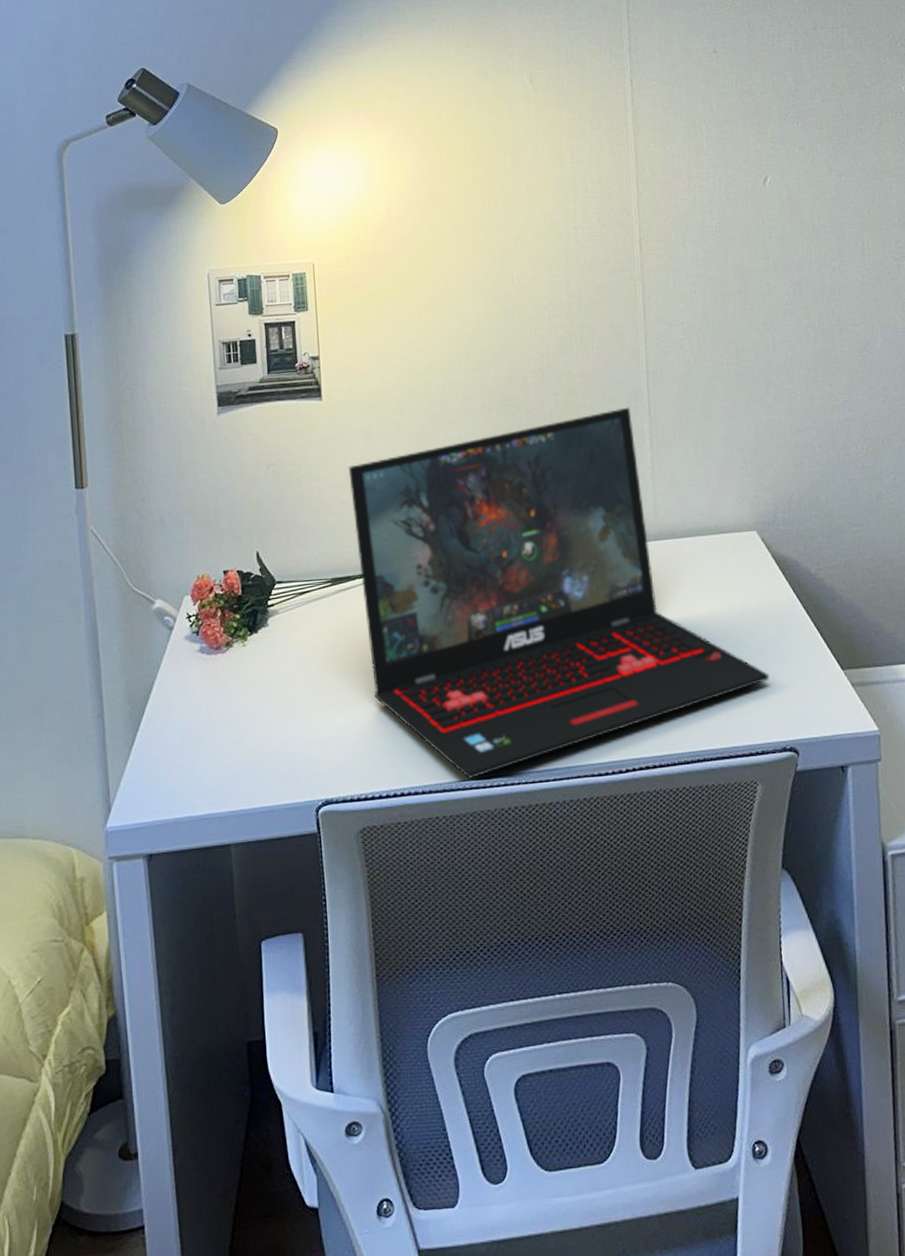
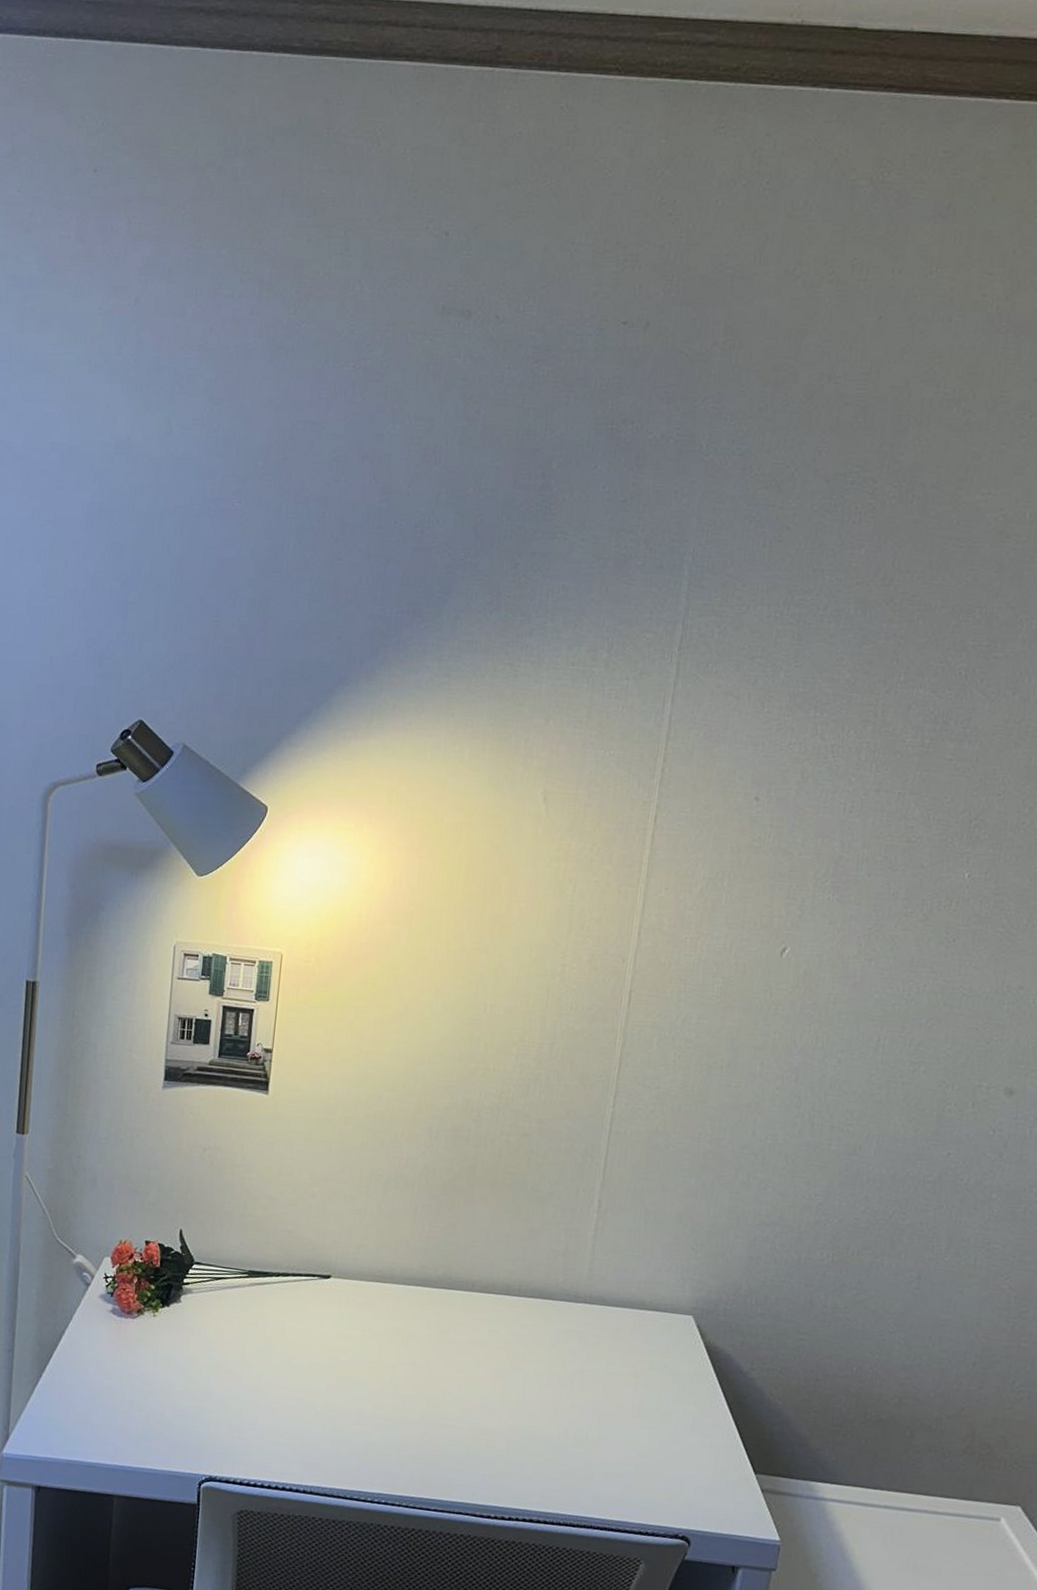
laptop: present [348,407,770,779] -> none [272,1162,676,1490]

